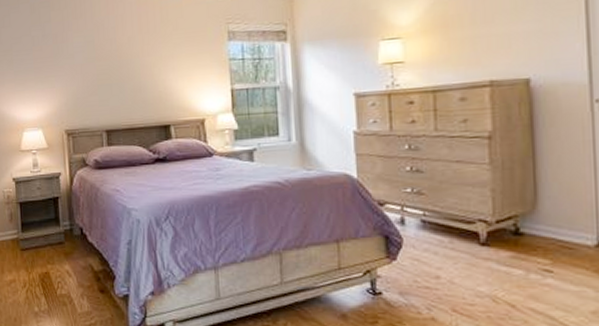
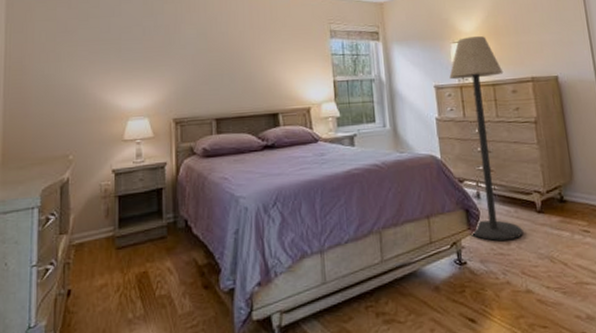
floor lamp: none [374,30,457,272] -> present [449,36,523,241]

